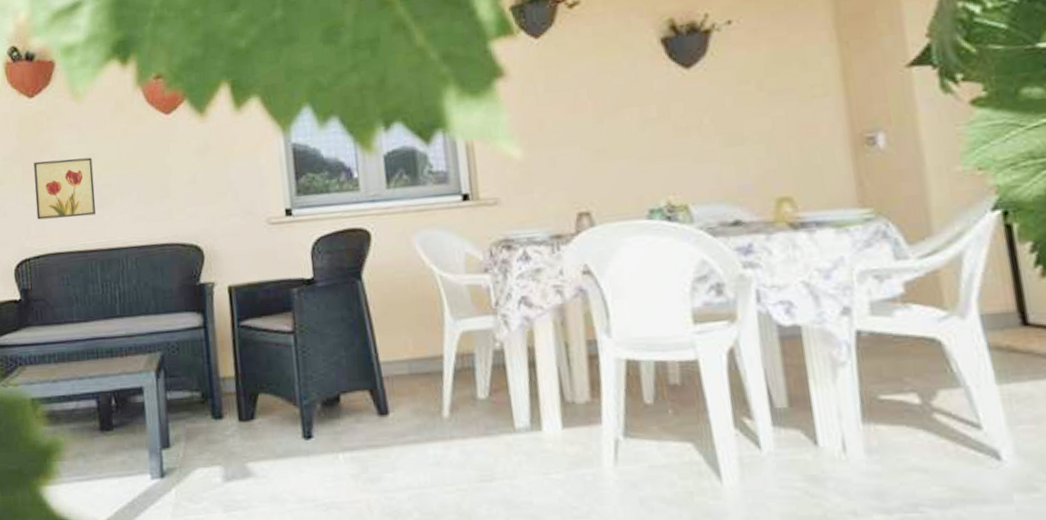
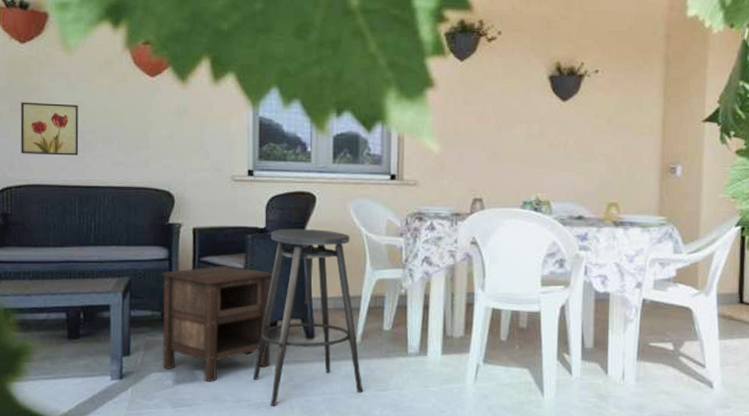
nightstand: none [197,329,337,479] -> present [161,266,273,383]
stool: none [316,273,461,507] -> present [253,228,363,406]

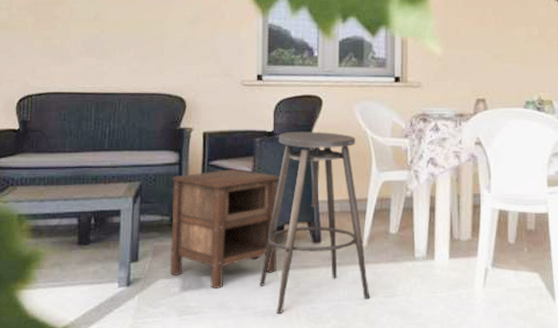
wall art: present [20,102,79,156] -> none [43,14,99,64]

